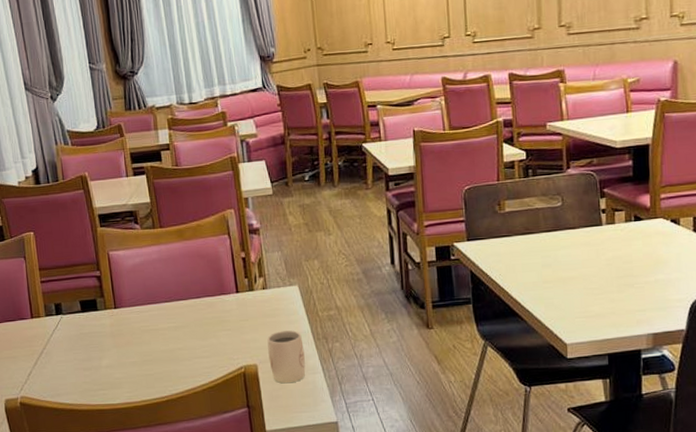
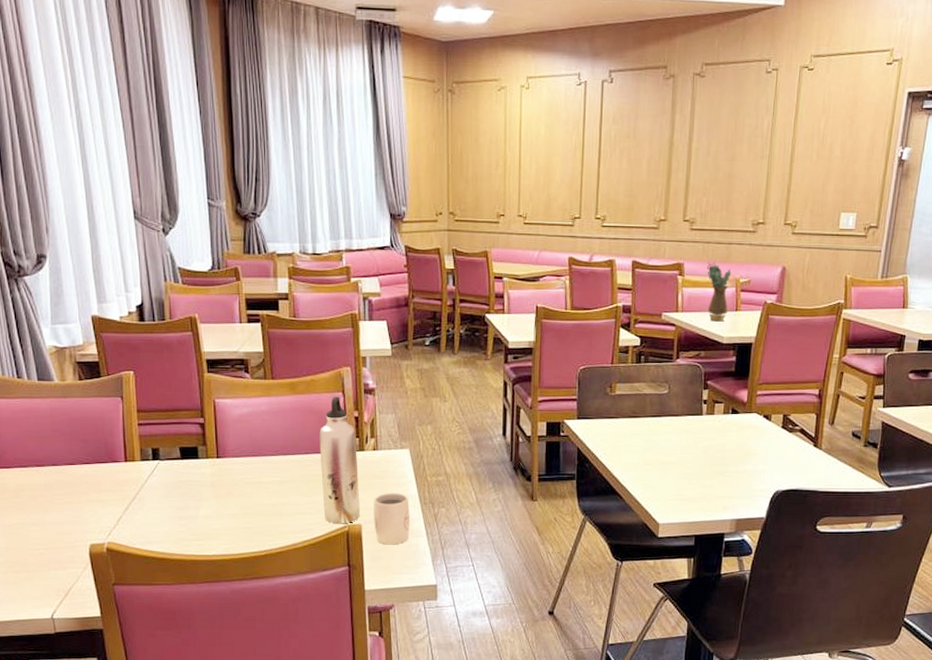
water bottle: none [209,239,255,366] -> present [319,396,360,524]
vase: none [590,65,619,126] -> present [707,262,732,322]

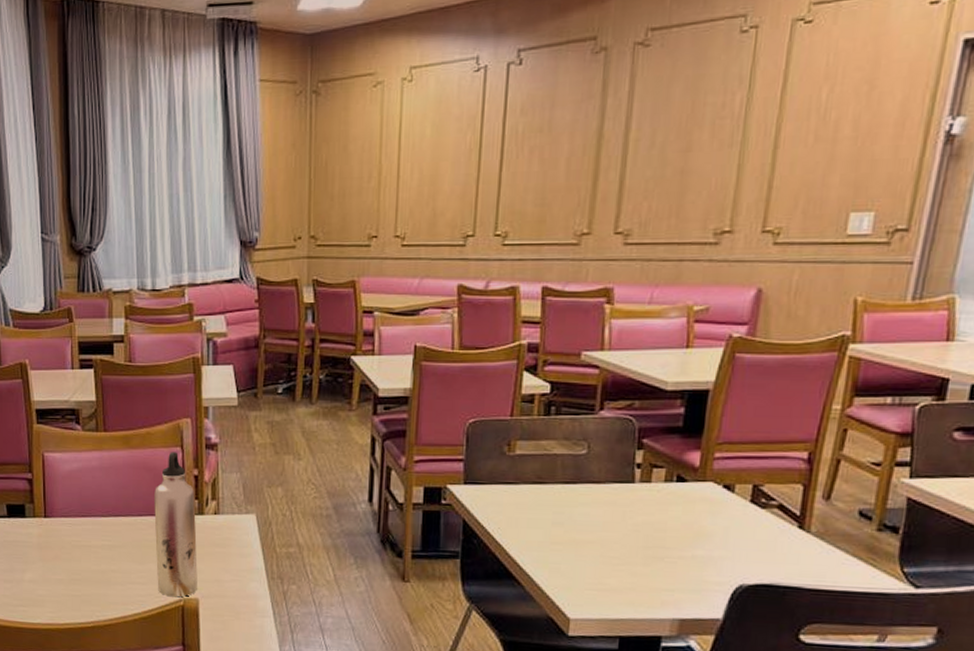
mug: present [374,493,410,545] -> none [213,564,255,625]
vase: present [707,262,732,322] -> none [645,285,682,362]

